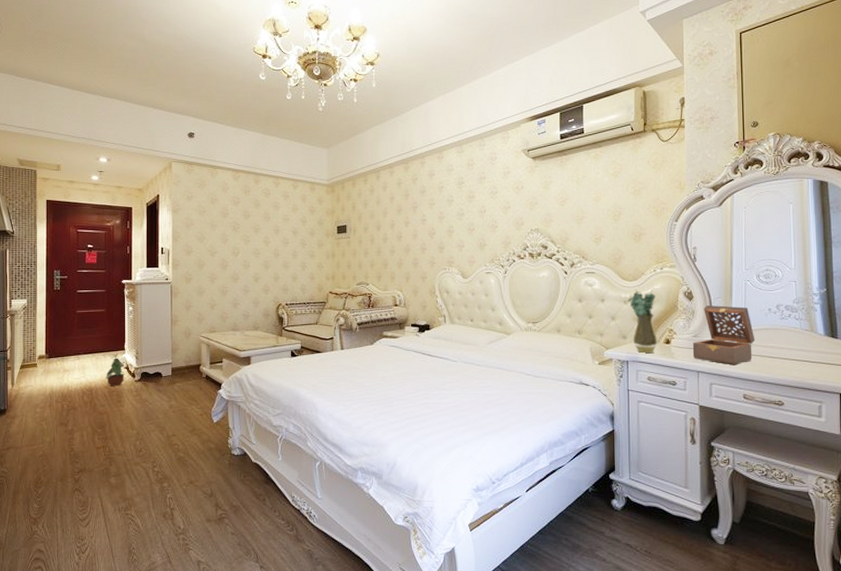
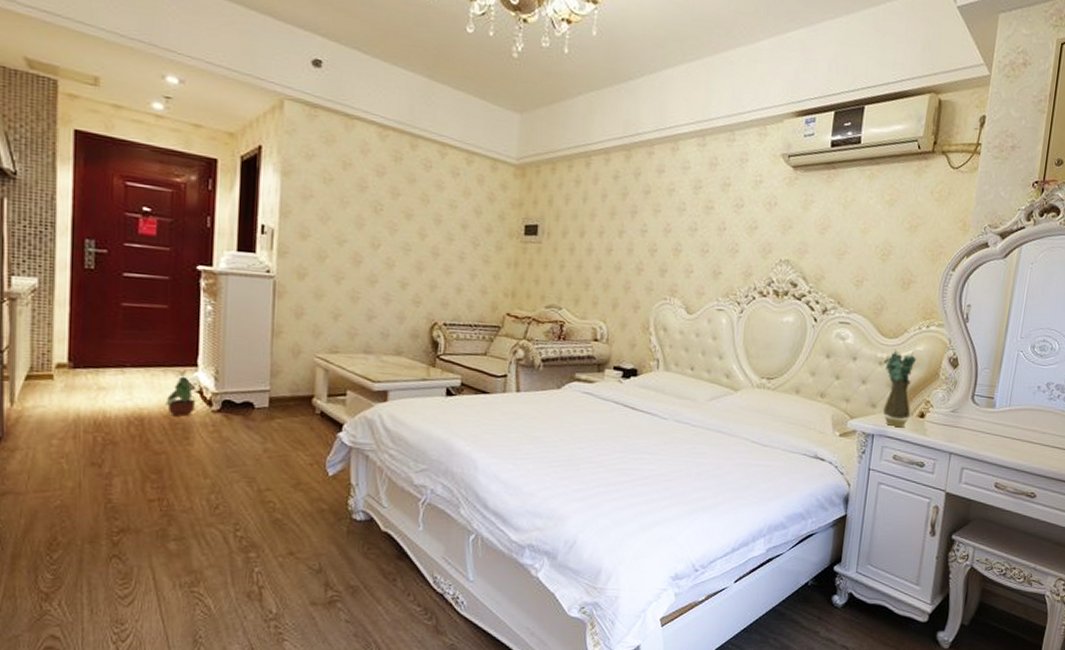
jewelry box: present [692,305,755,366] -> none [947,376,1018,449]

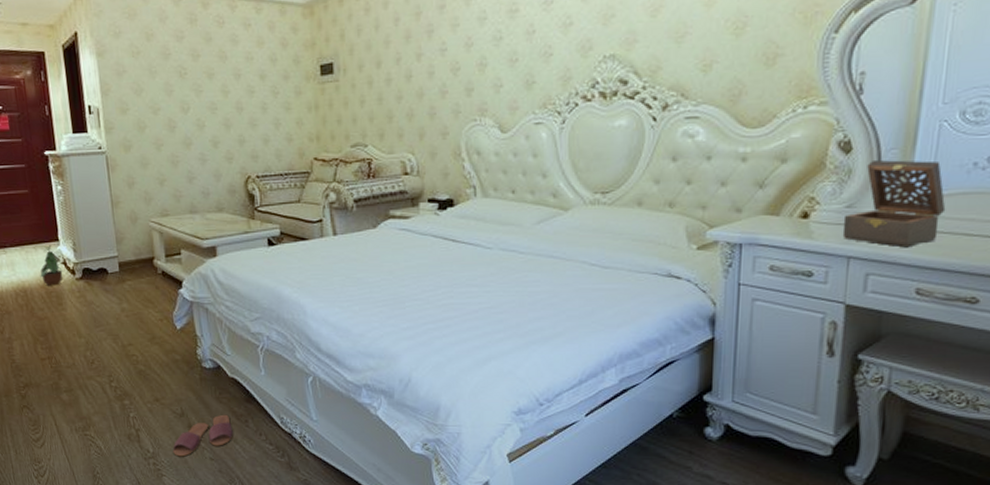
slippers: none [301,571,377,619] -> present [173,414,233,457]
vase: present [882,349,916,428] -> none [748,140,792,233]
jewelry box: none [947,376,1018,449] -> present [842,160,946,248]

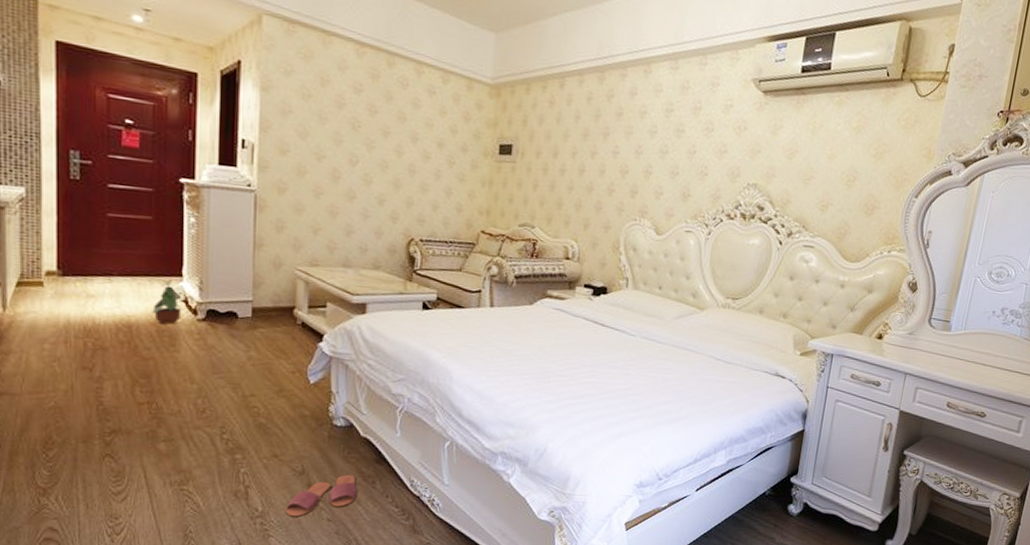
jewelry box: present [842,160,946,248] -> none [903,300,973,370]

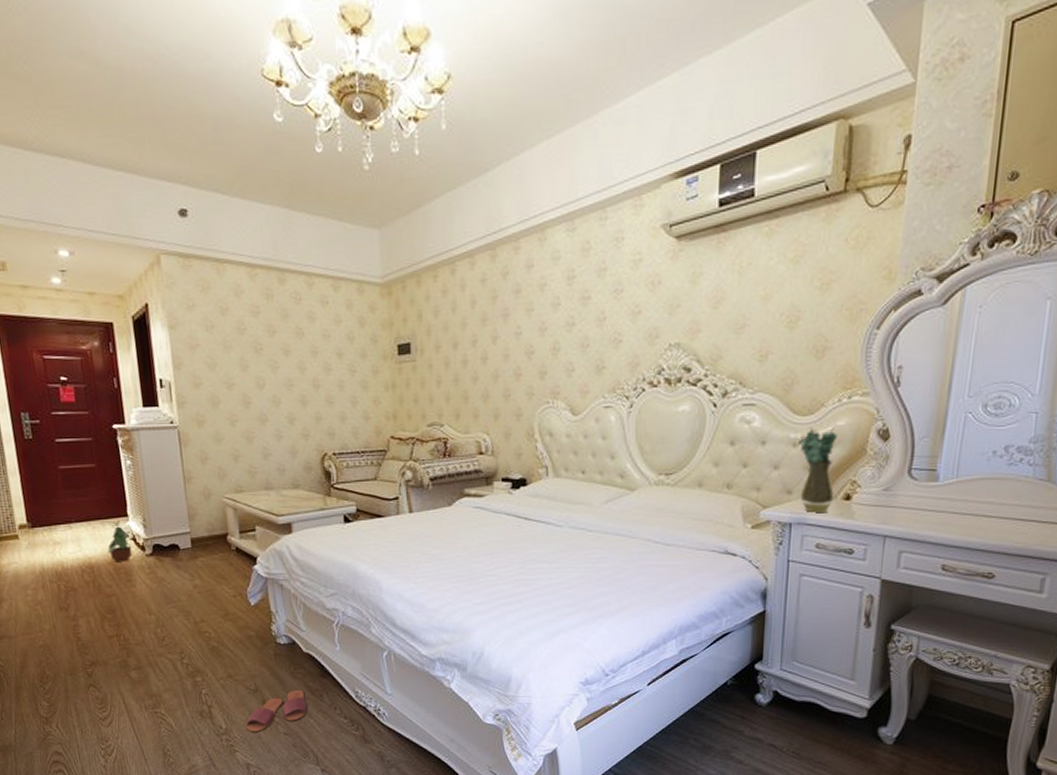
vase: none [842,272,877,349] -> present [798,427,837,514]

